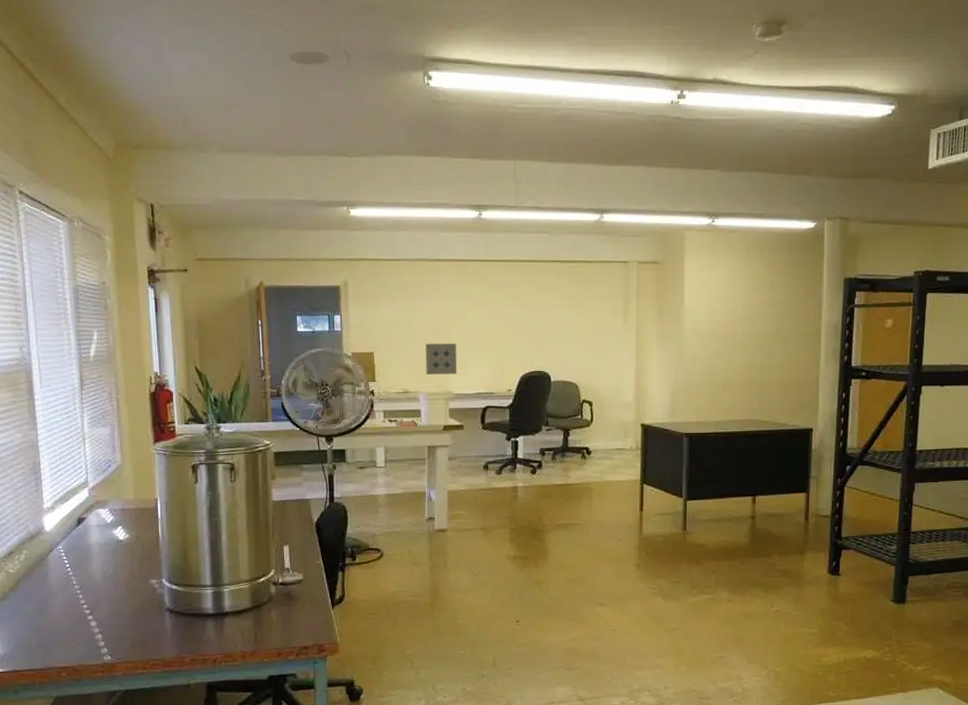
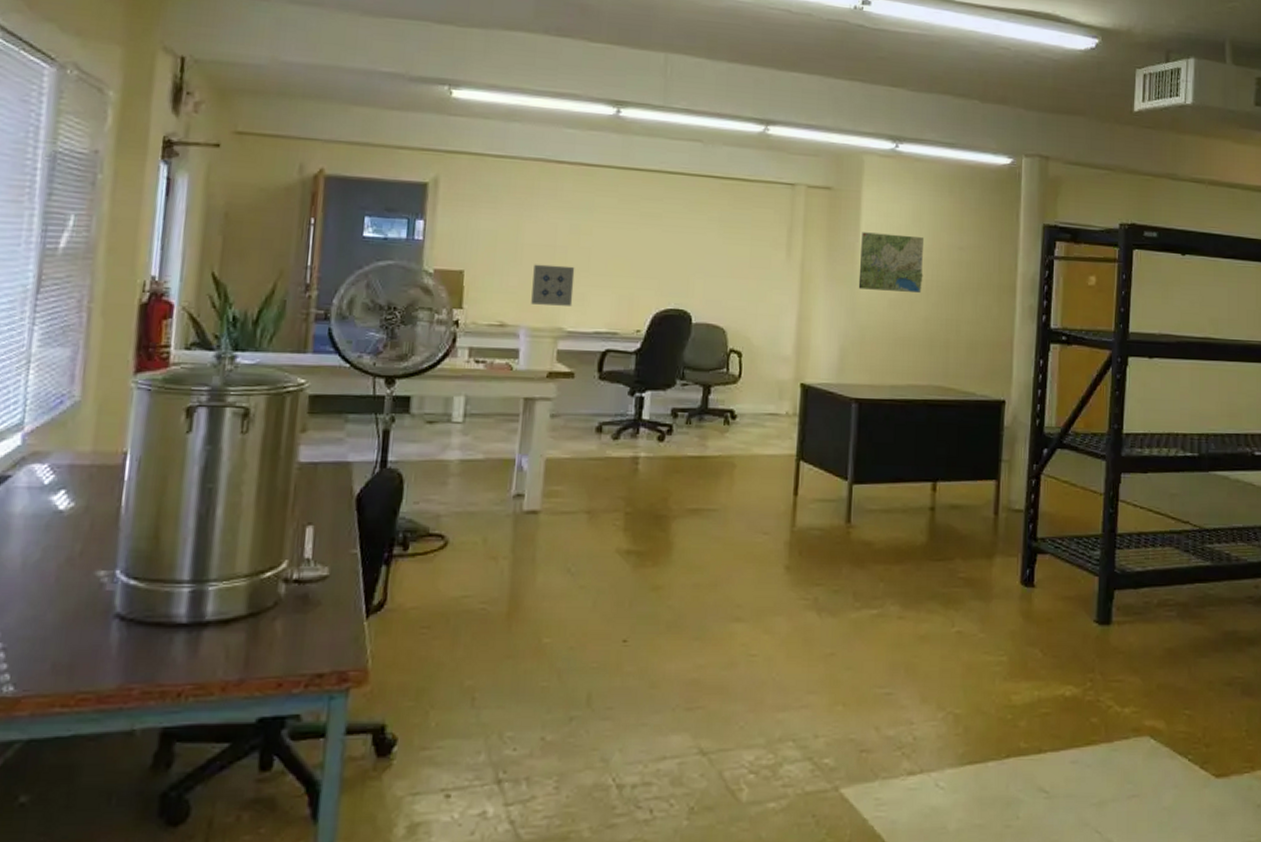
road map: none [685,297,740,345] -> present [858,232,925,293]

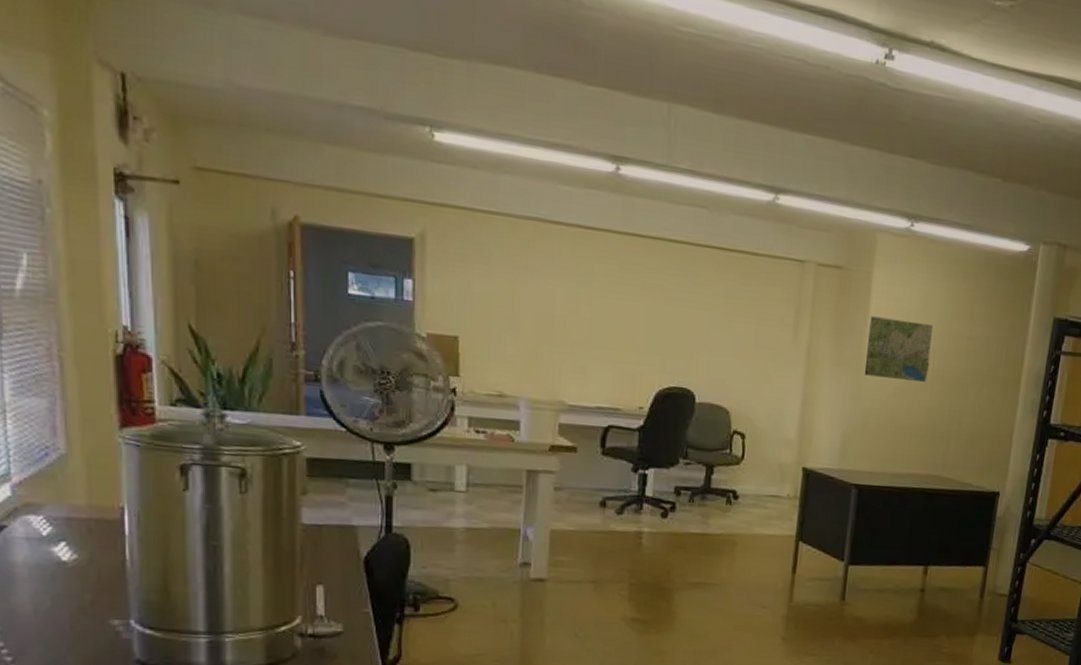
wall art: present [531,264,575,306] -> none [530,333,575,379]

